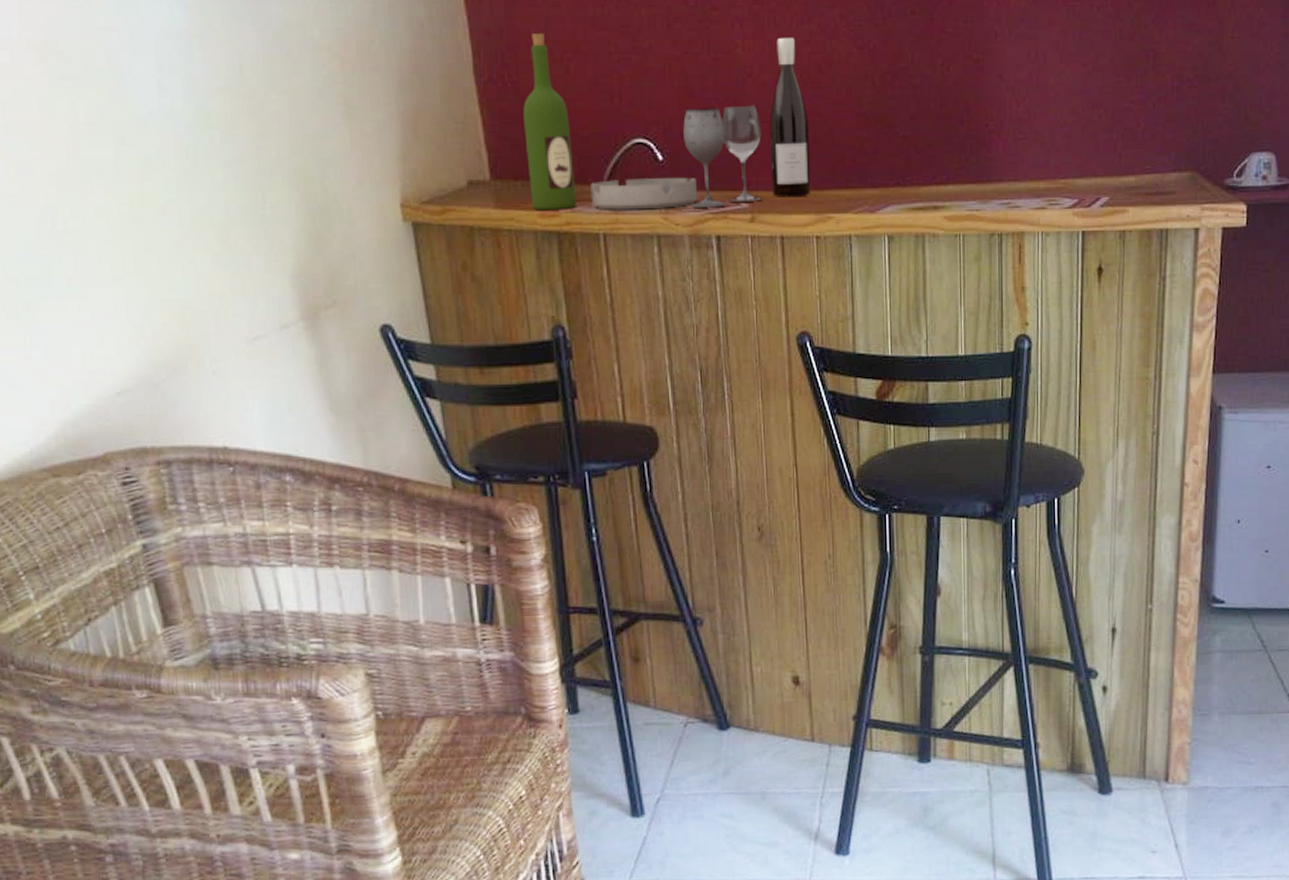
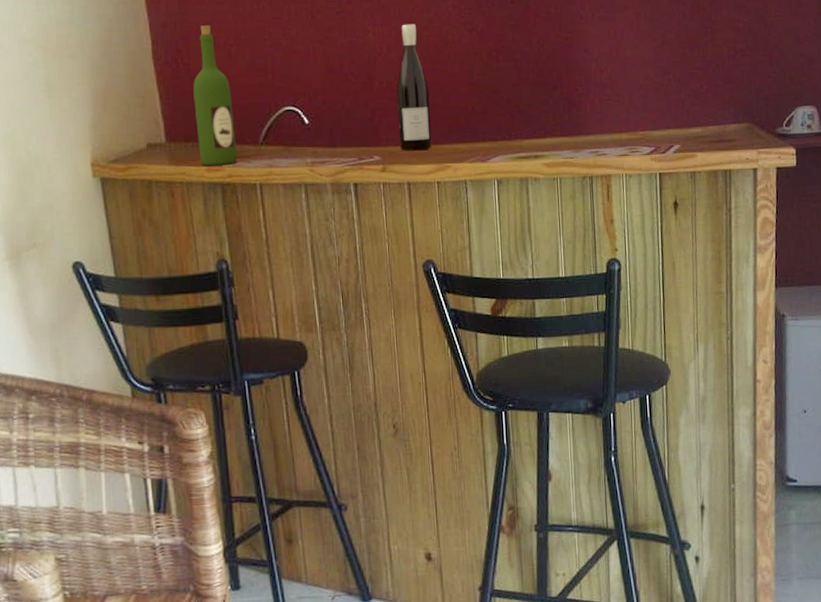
ashtray: present [590,178,698,210] -> none [249,137,338,165]
wineglass: present [683,105,762,208] -> none [325,78,391,161]

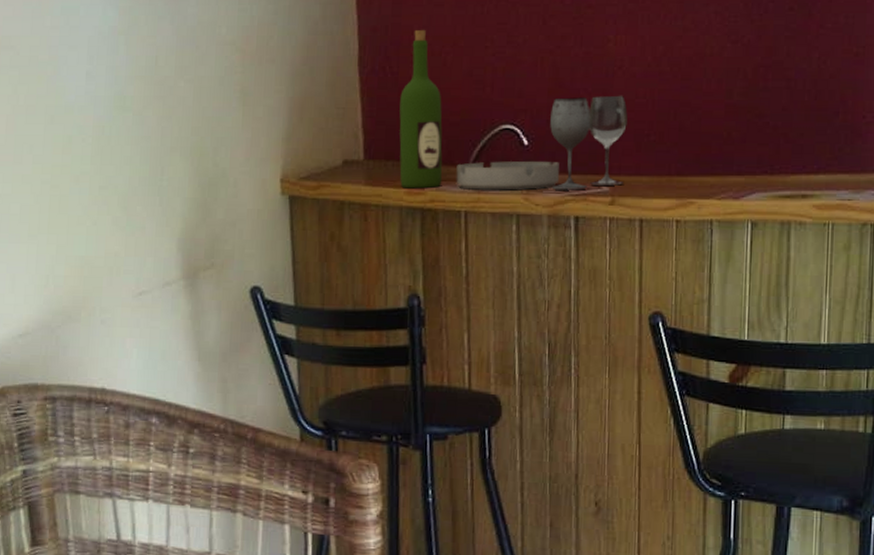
ashtray: none [249,137,338,165] -> present [456,161,560,190]
wineglass: none [325,78,391,161] -> present [550,95,628,190]
bottle: present [396,24,432,151] -> none [634,33,677,182]

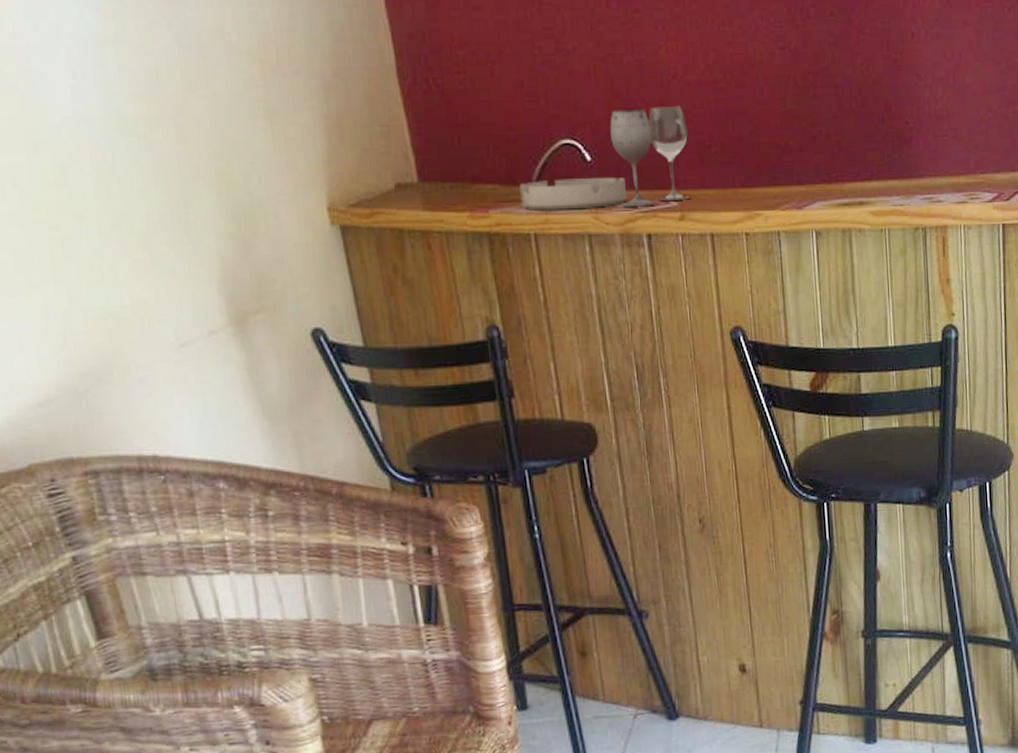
wine bottle: present [399,29,443,189] -> none [449,35,507,212]

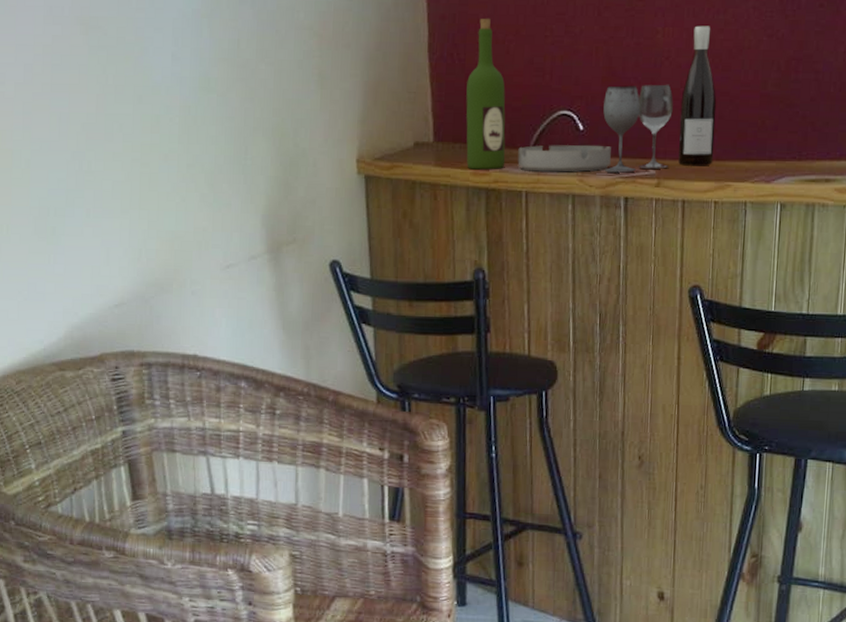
wine bottle: none [449,35,507,212] -> present [466,18,506,170]
bottle: none [695,39,739,195] -> present [678,25,717,166]

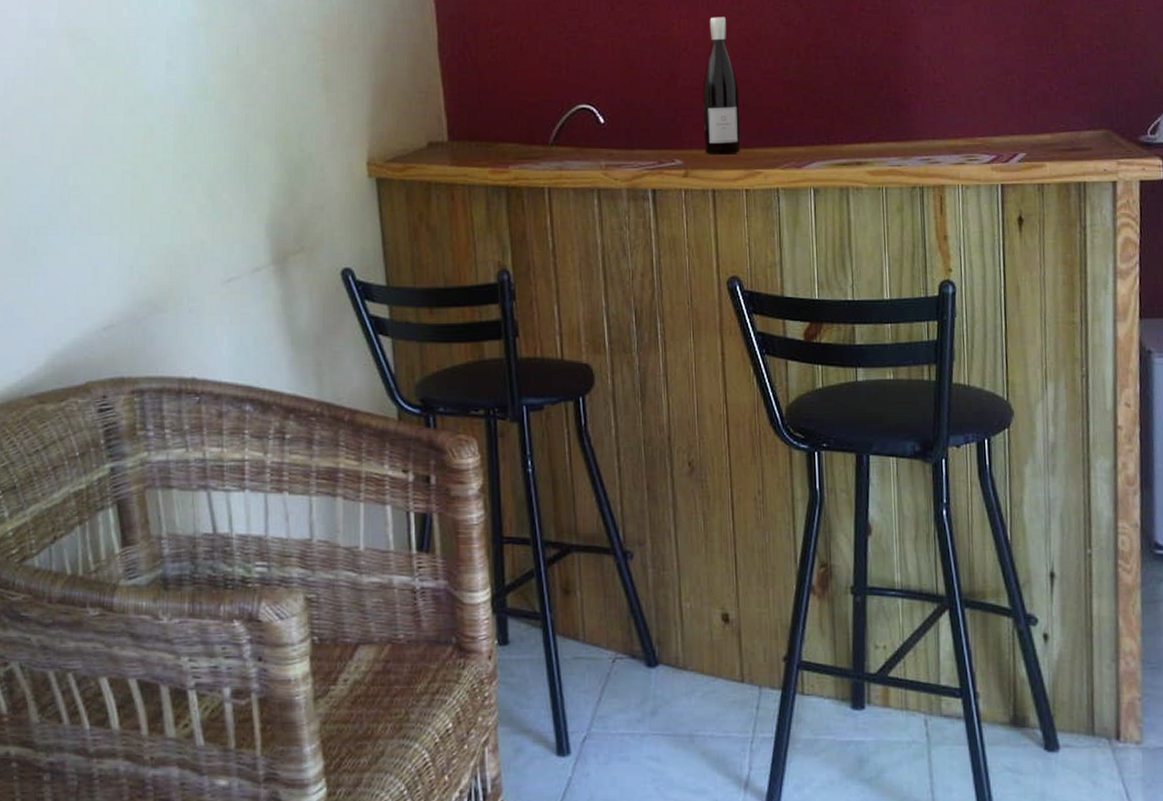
wine bottle: present [466,18,506,170] -> none [480,16,525,168]
ashtray: present [518,145,612,172] -> none [538,138,636,167]
wineglass: present [603,84,673,173] -> none [623,74,695,165]

